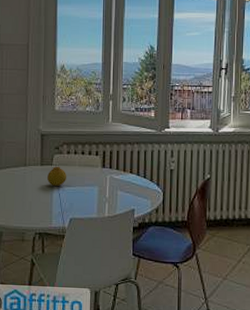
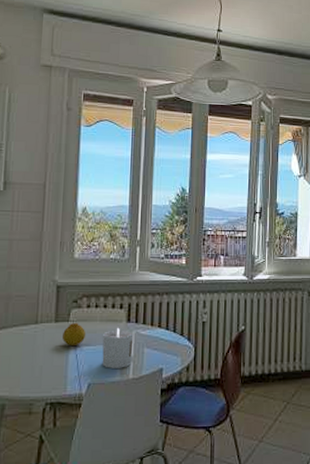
candle: none [81,171,108,207] -> present [102,327,134,368]

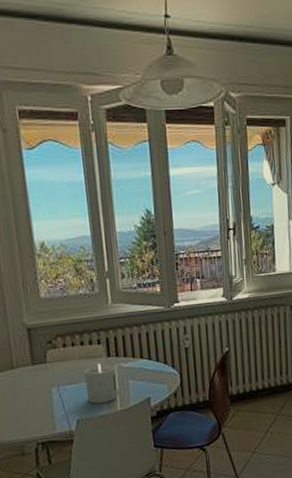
fruit: present [61,323,86,345] -> none [41,363,67,386]

